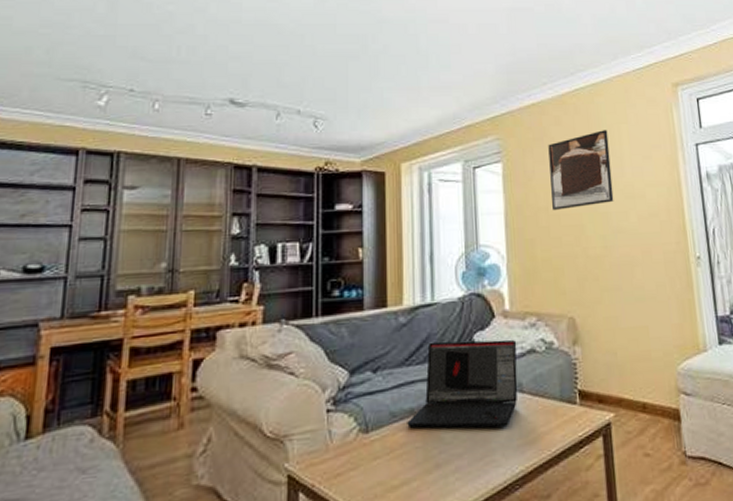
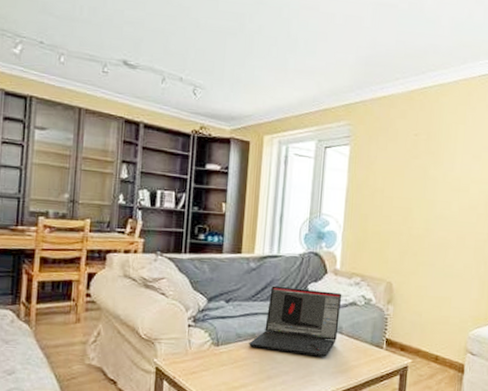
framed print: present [548,130,614,211] -> none [387,127,446,194]

